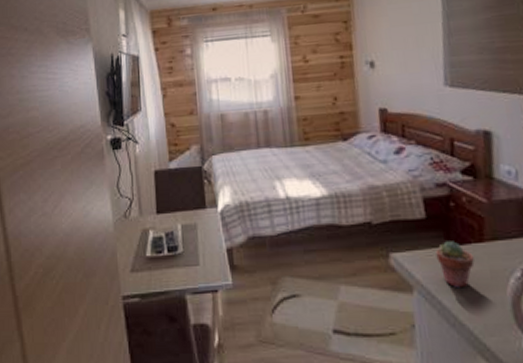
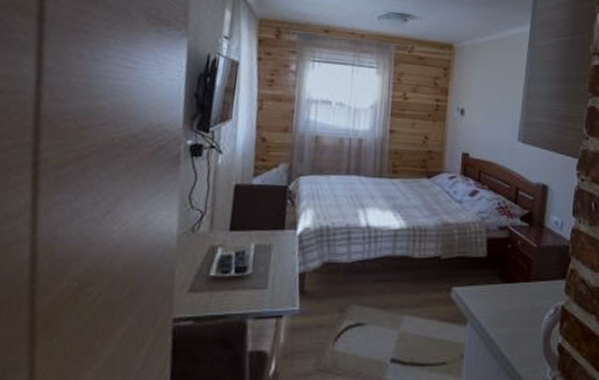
potted succulent: present [435,241,475,289] -> none [490,279,520,323]

